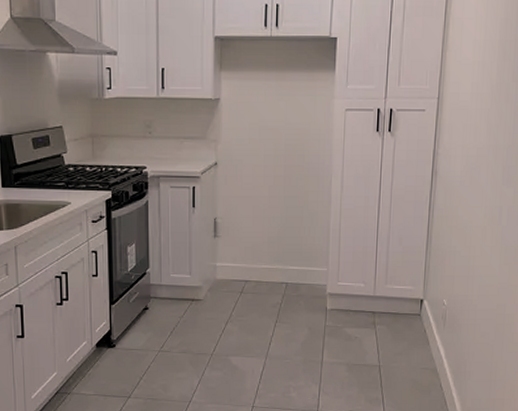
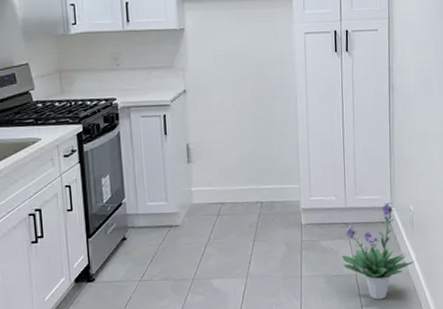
potted plant: none [365,293,443,393] -> present [341,201,414,300]

